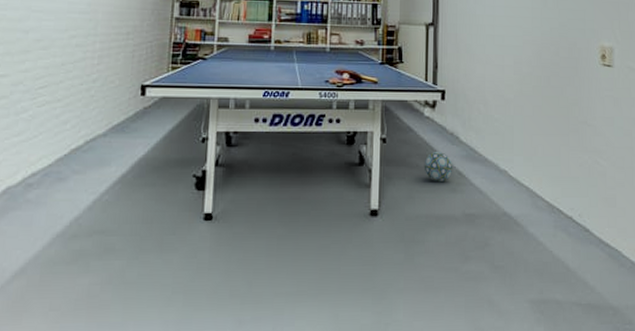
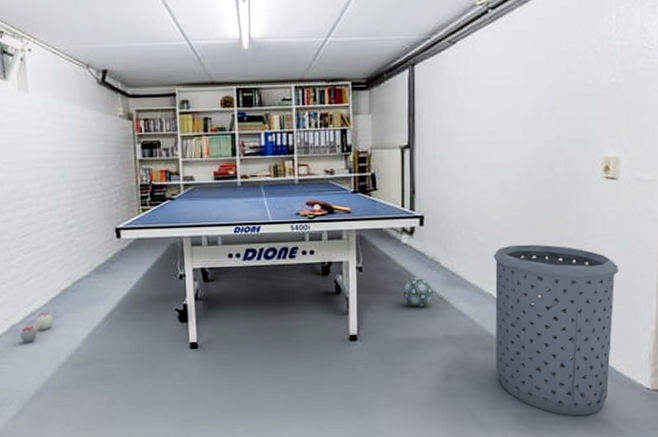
dumbbells: none [14,173,57,208] -> present [20,312,54,343]
laundry basket: none [508,123,620,304] -> present [493,244,619,416]

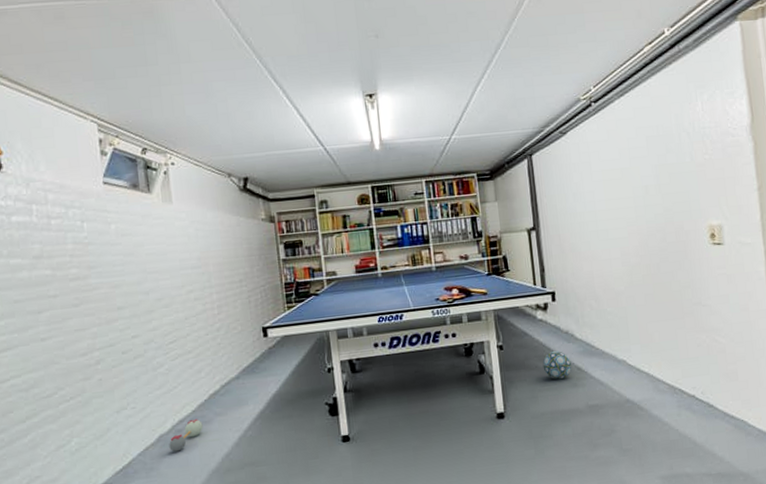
laundry basket: present [493,244,619,416] -> none [622,309,744,474]

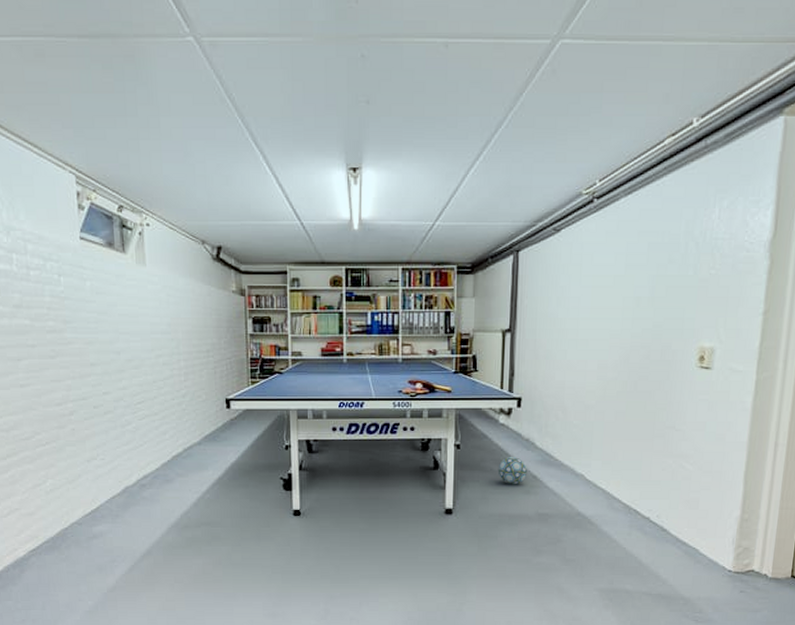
dumbbells: present [169,418,203,452] -> none [133,476,165,504]

